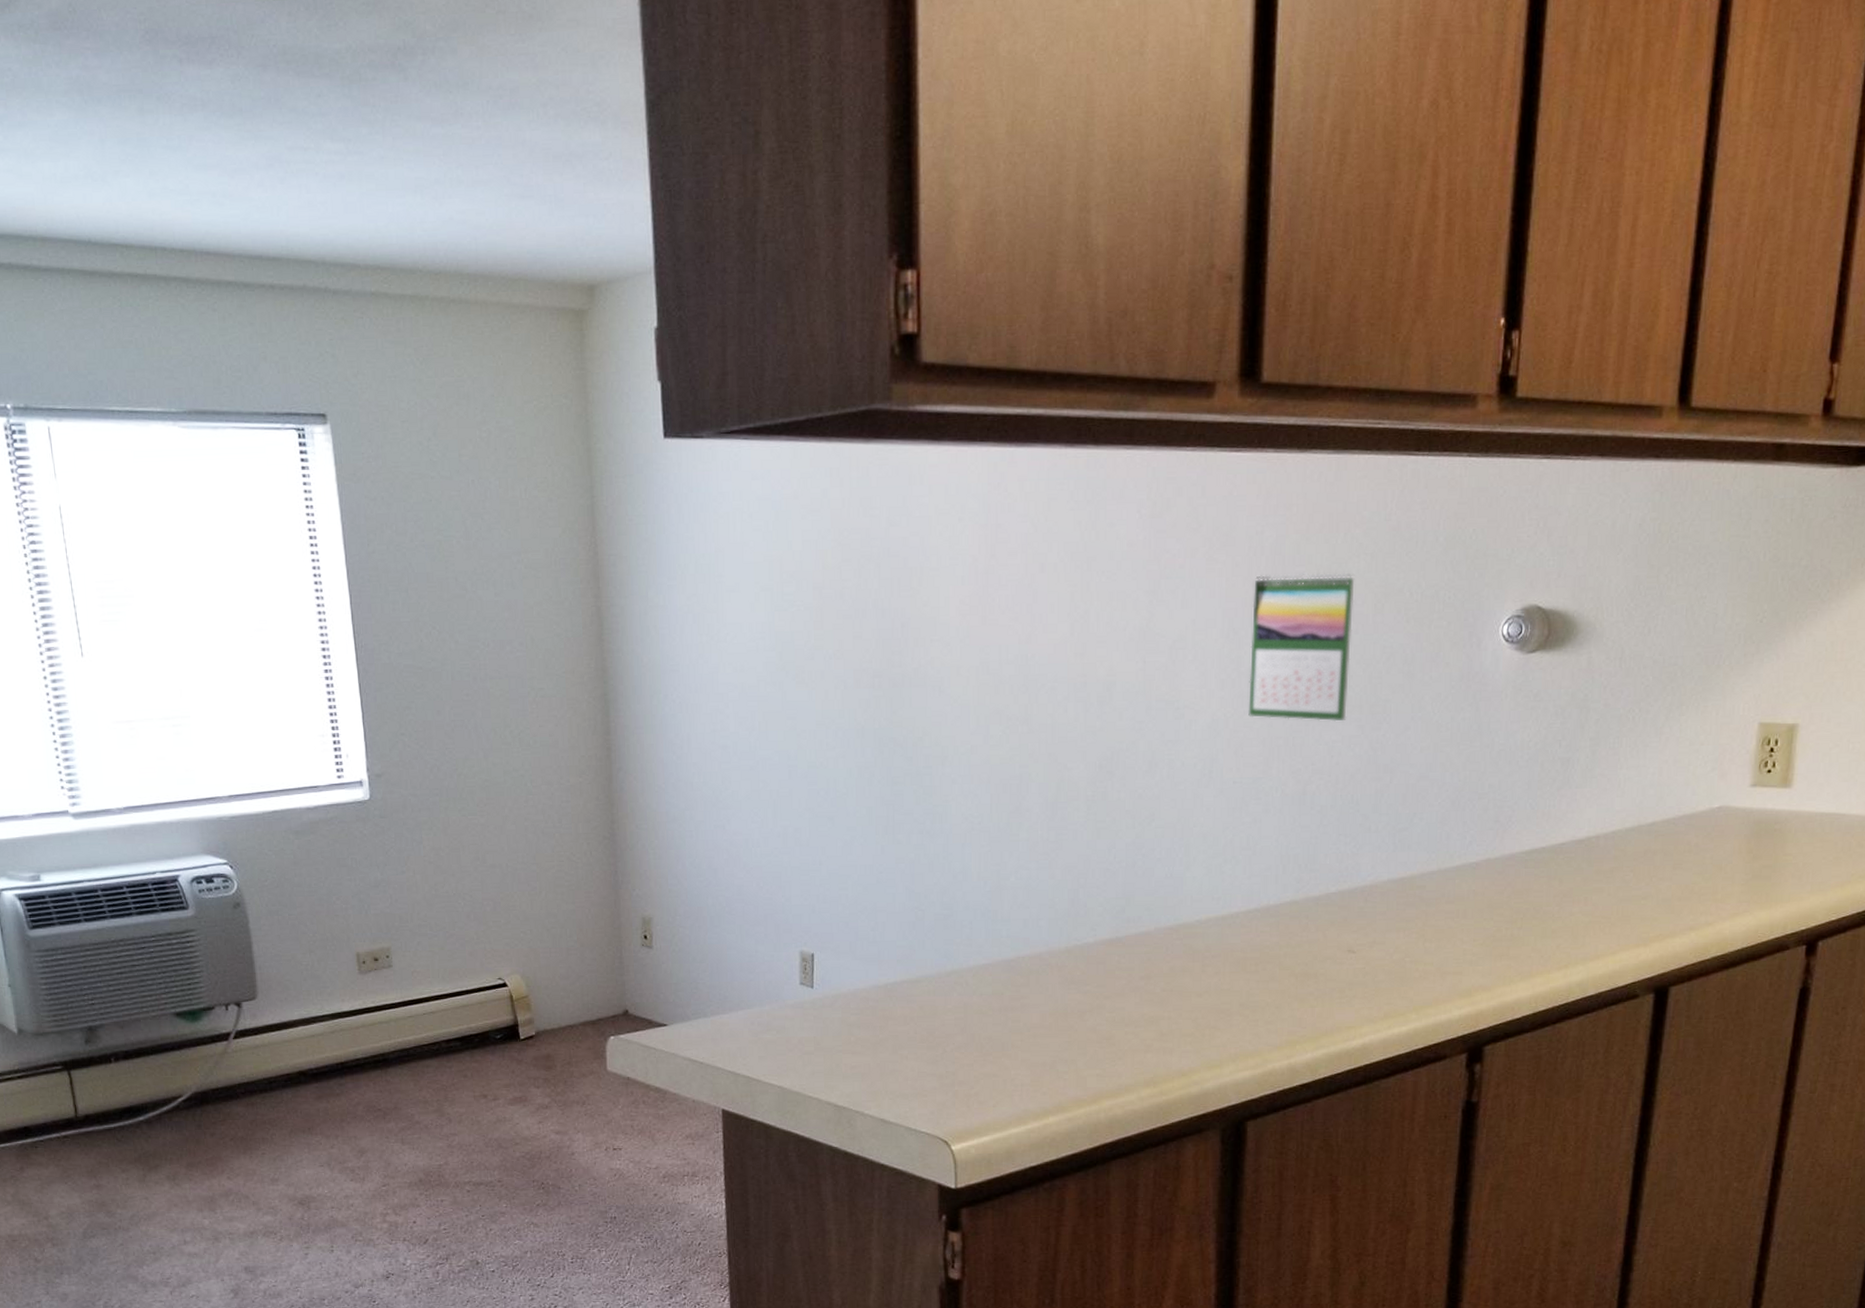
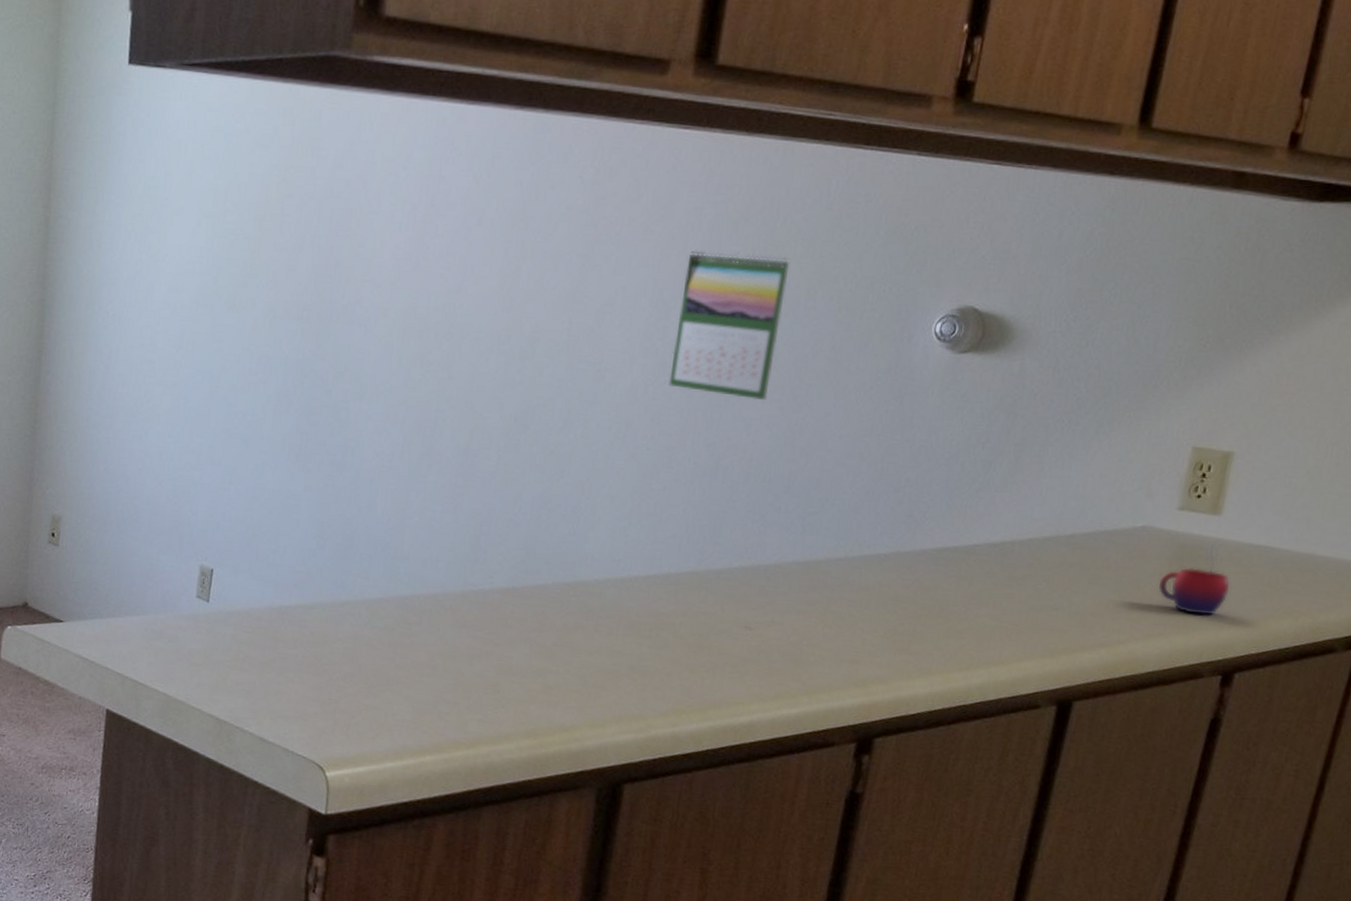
mug: none [1739,813,1807,889] -> present [1158,541,1231,616]

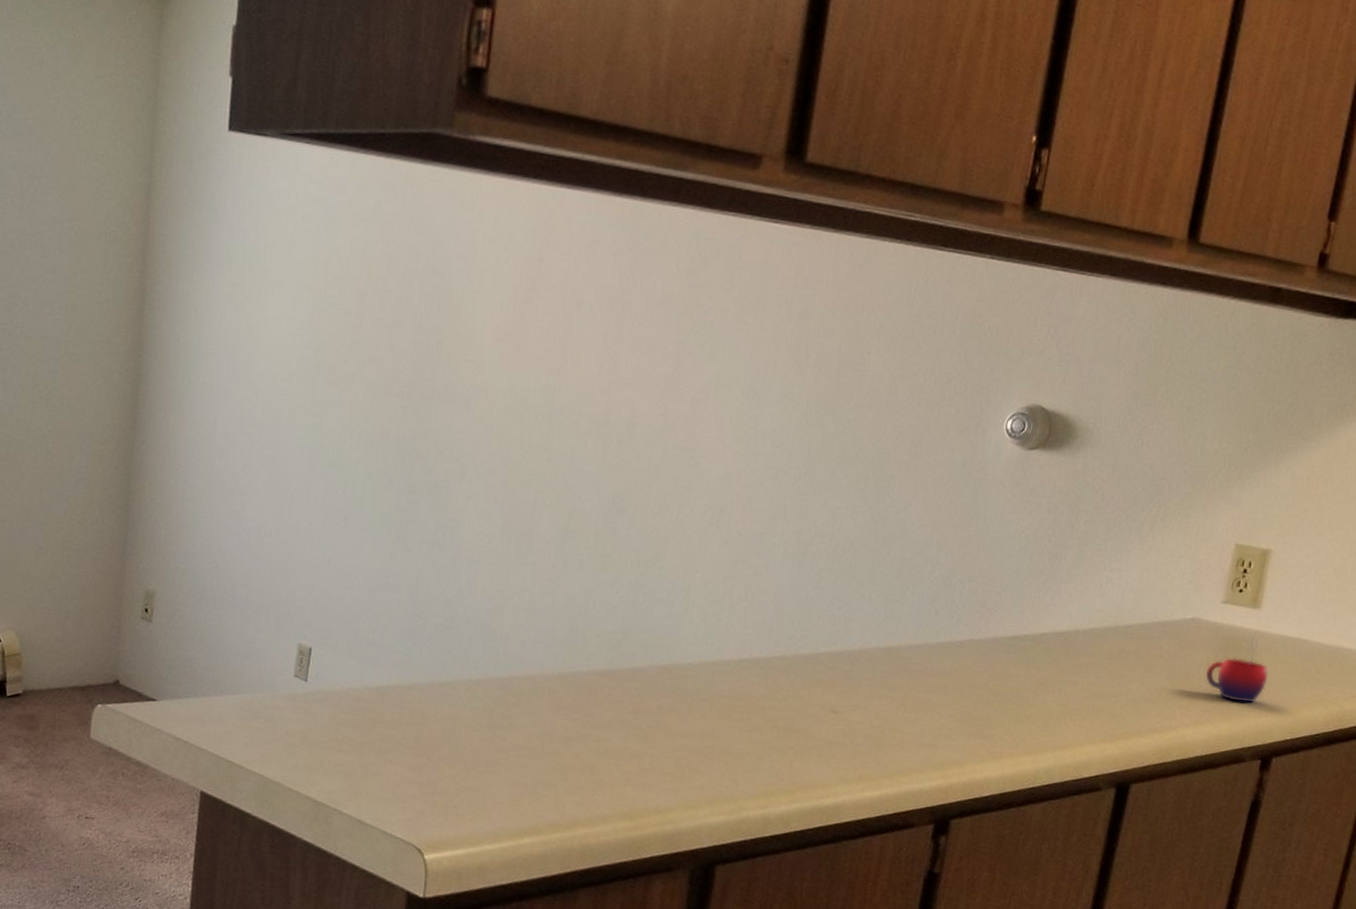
calendar: present [669,250,791,400] -> none [760,342,874,490]

